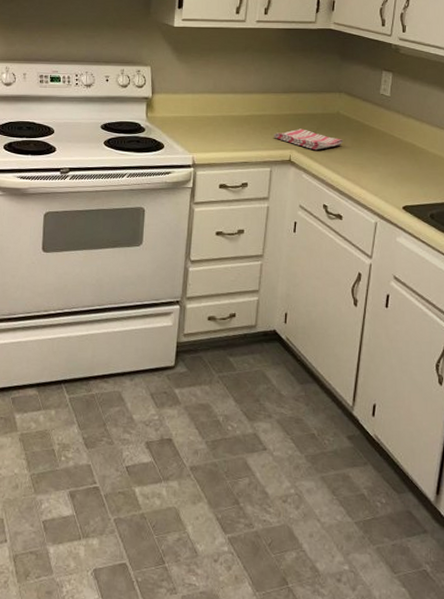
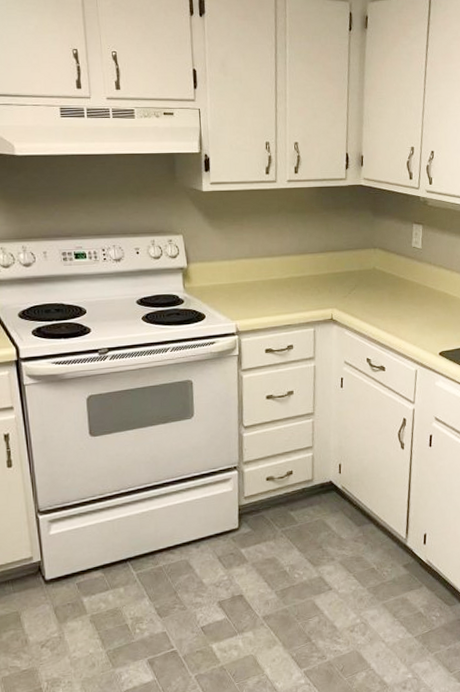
dish towel: present [274,128,343,151] -> none [314,287,381,307]

